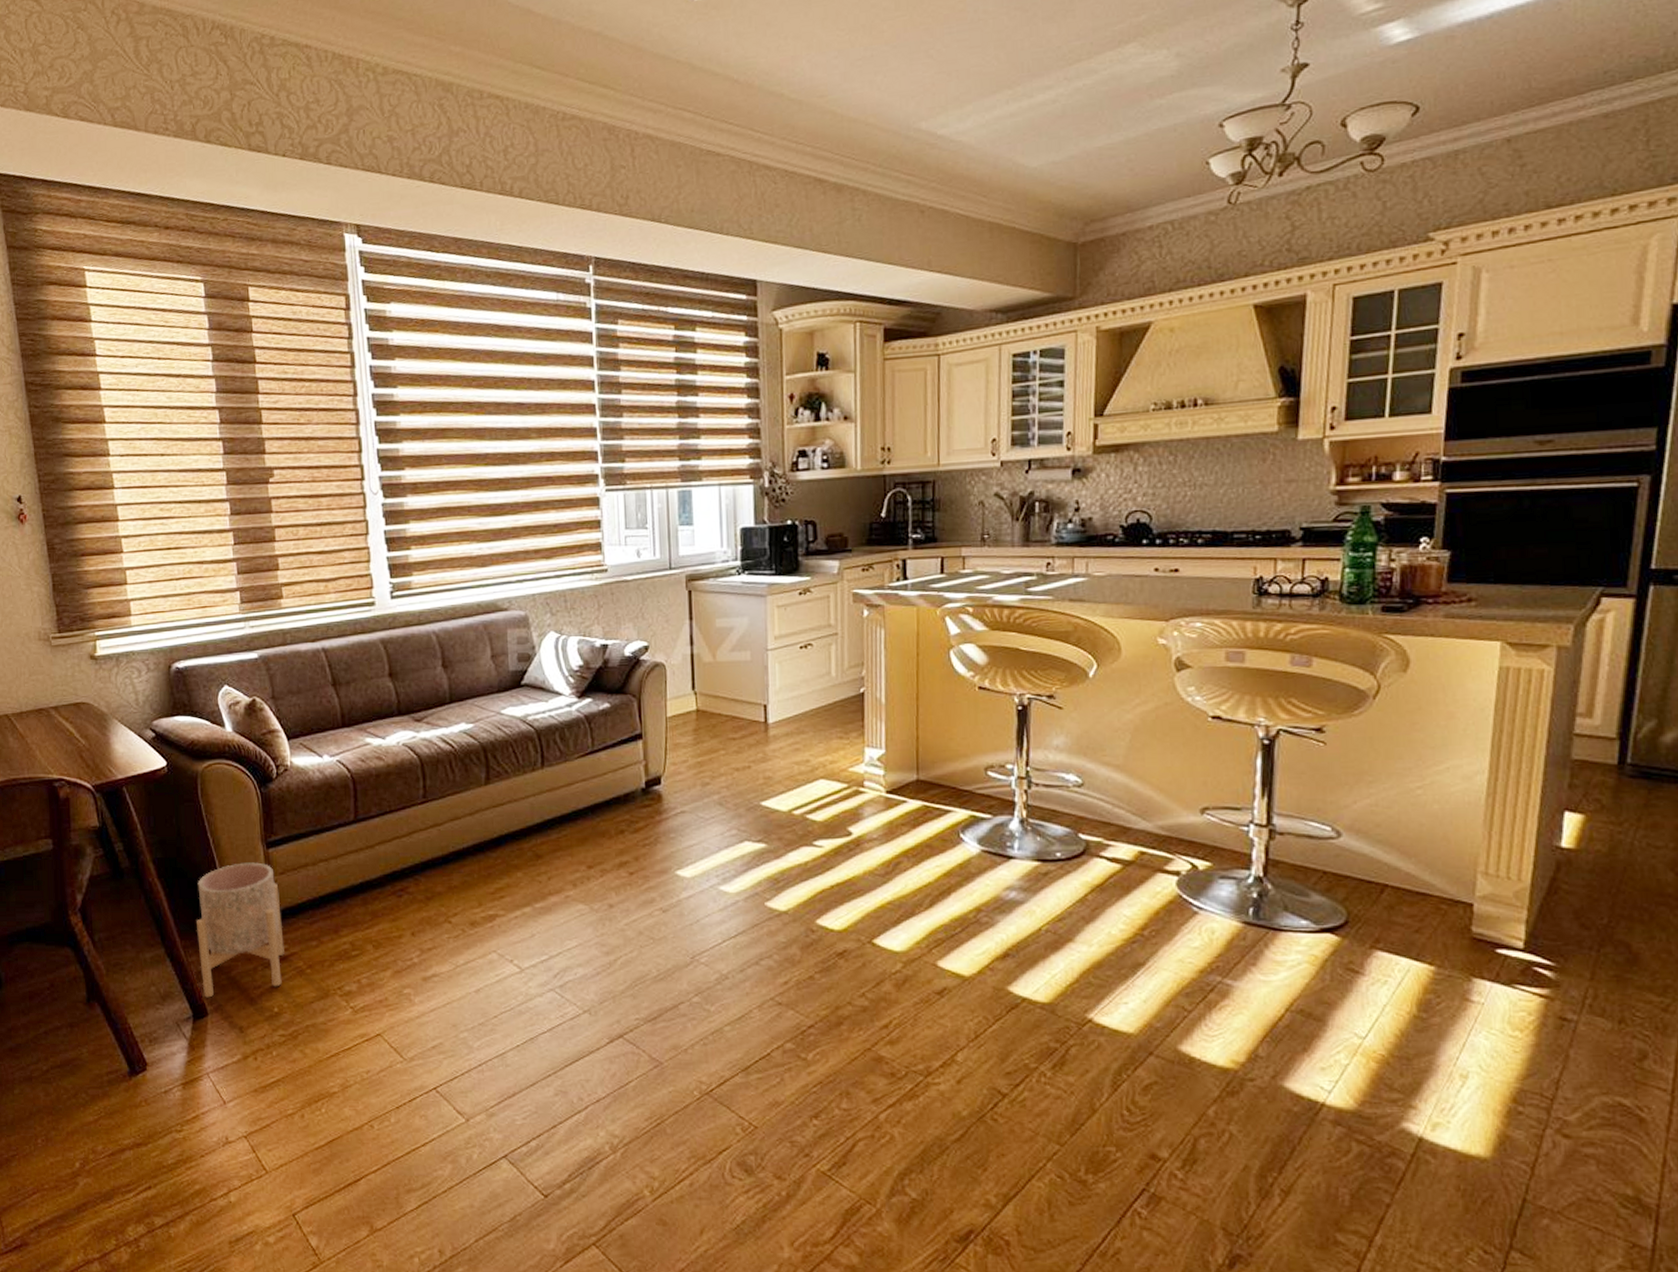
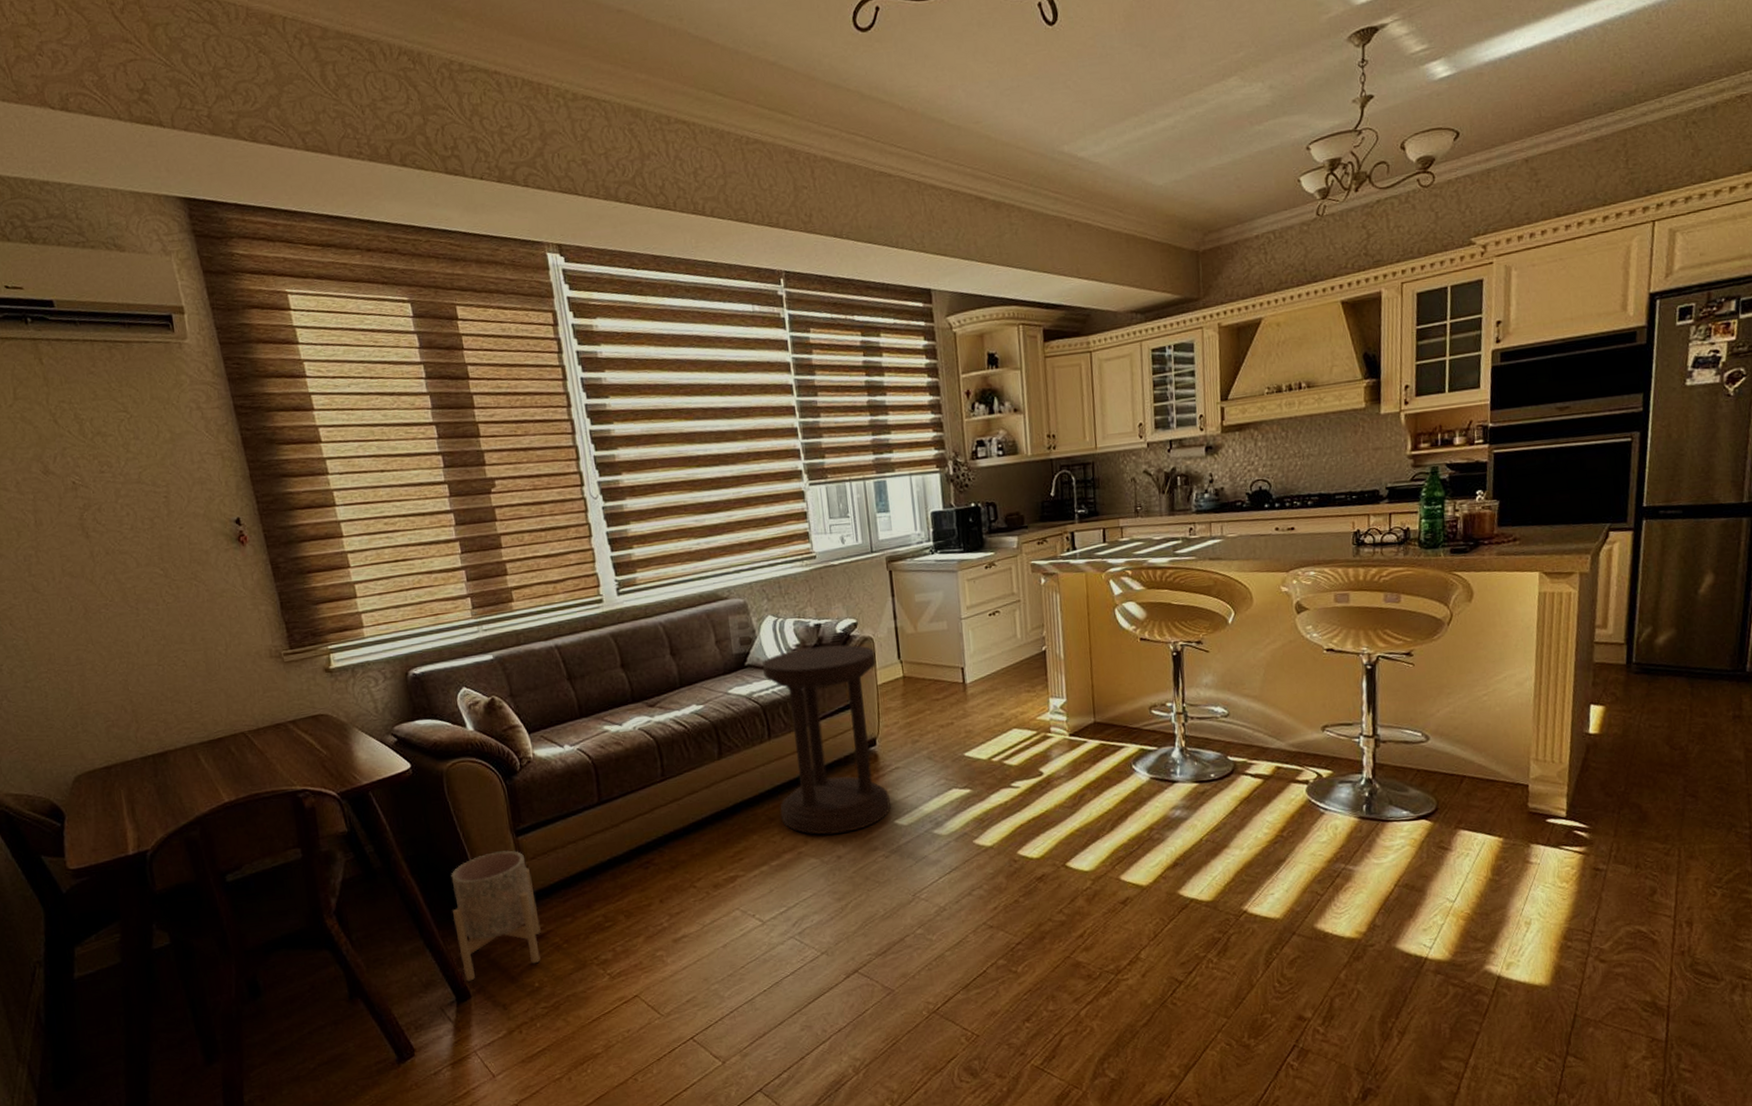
side table: none [541,669,672,879] -> present [762,645,891,835]

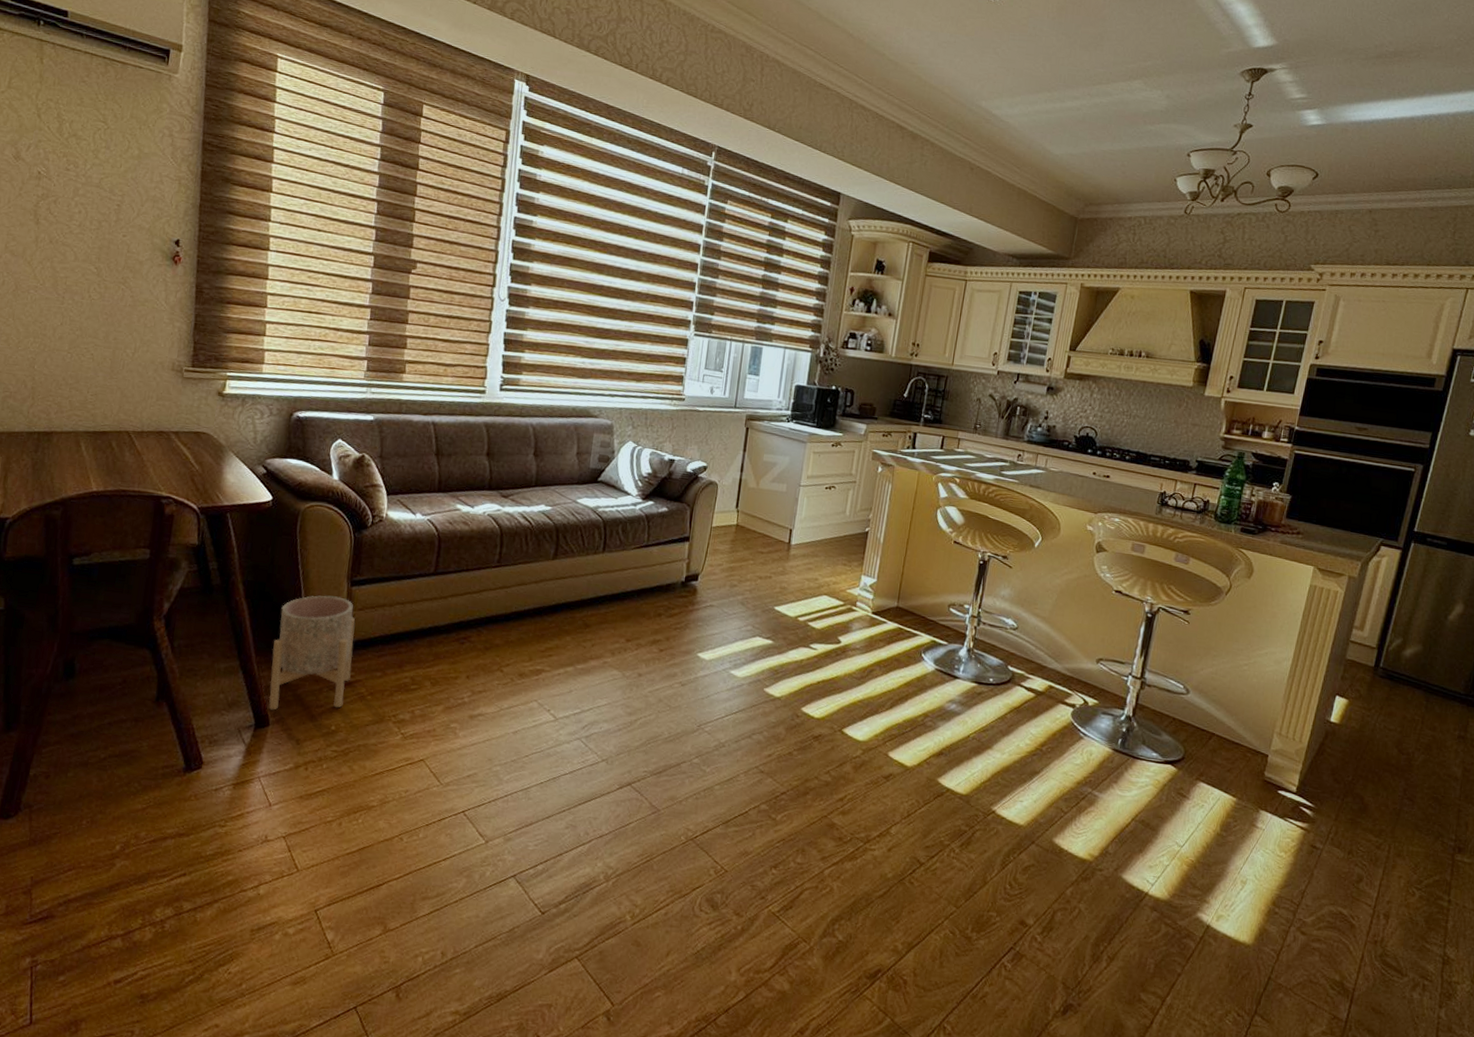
side table: present [762,645,891,835] -> none [596,477,717,654]

